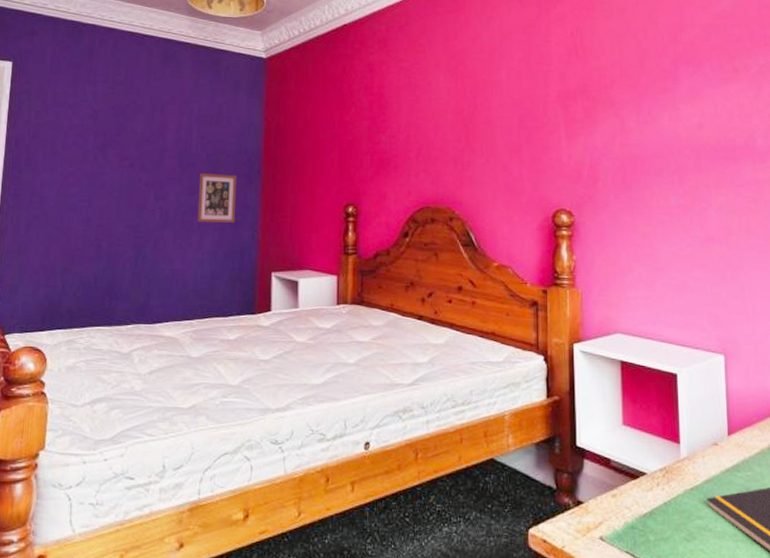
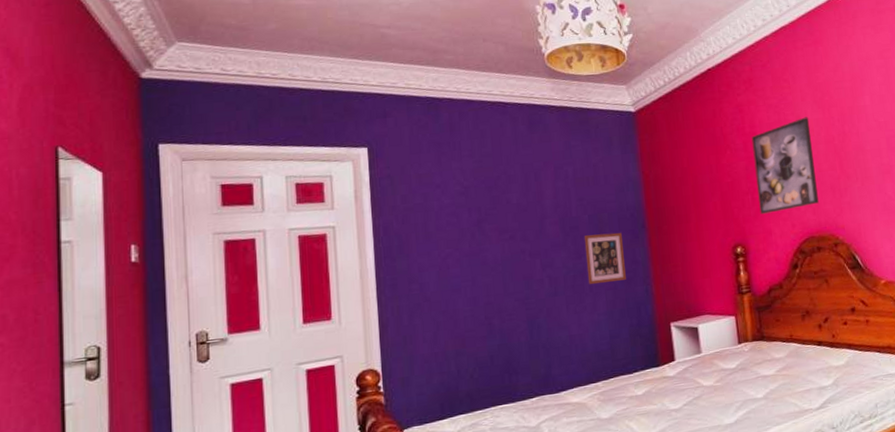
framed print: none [377,84,440,177] -> present [751,117,819,214]

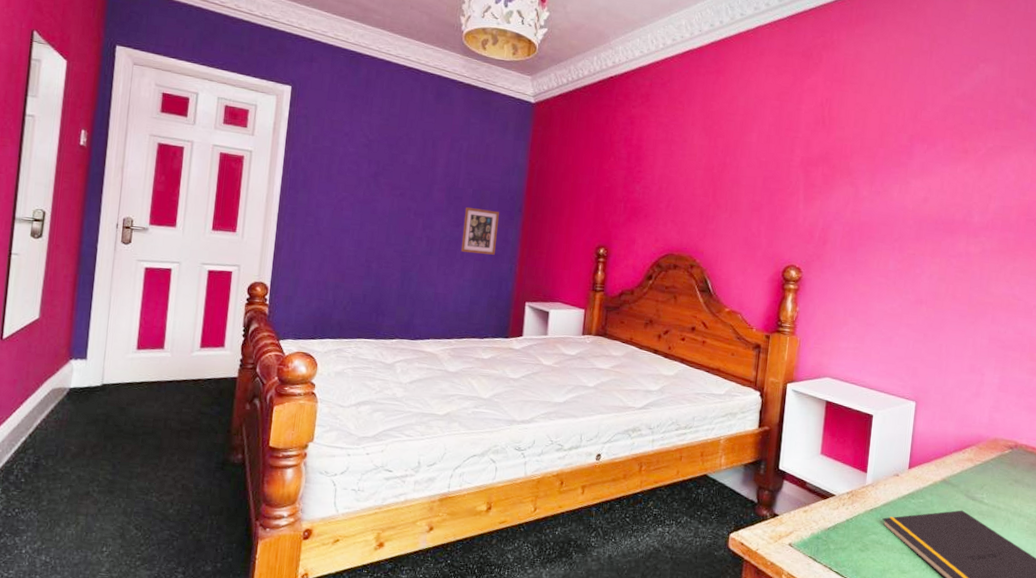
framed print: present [751,117,819,214] -> none [629,141,695,225]

